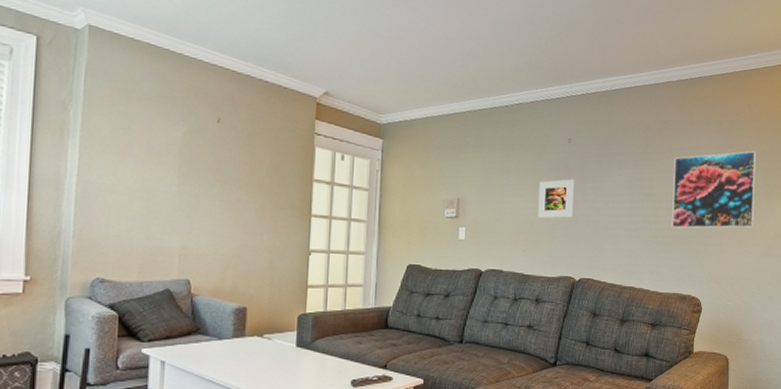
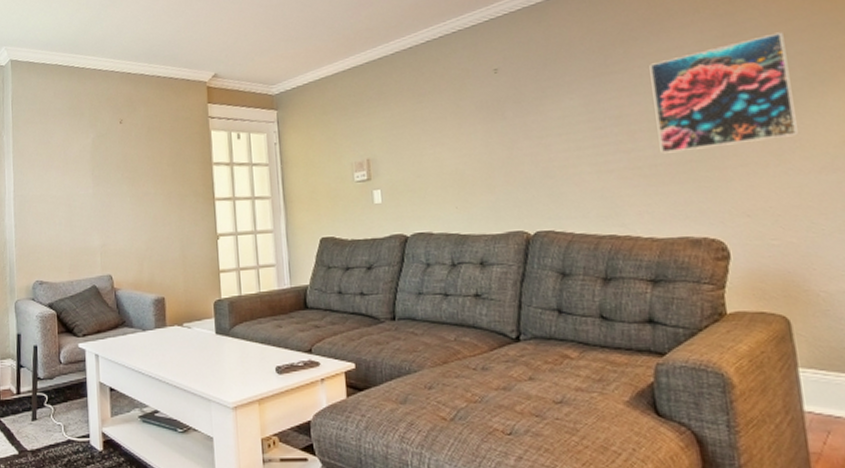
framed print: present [538,179,574,219] -> none [464,115,514,167]

